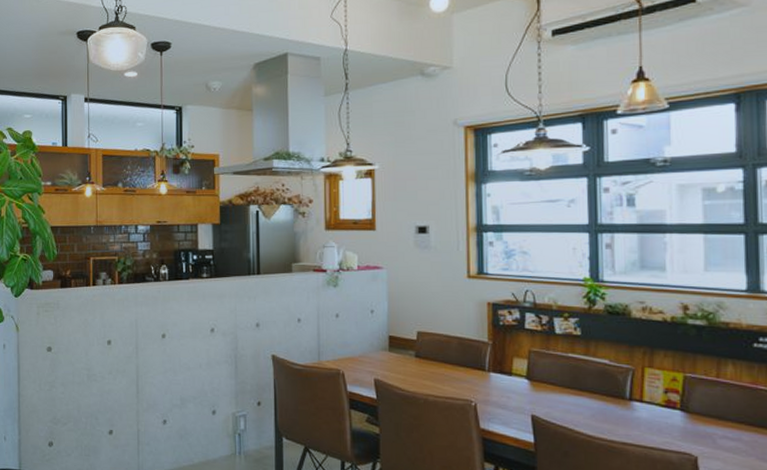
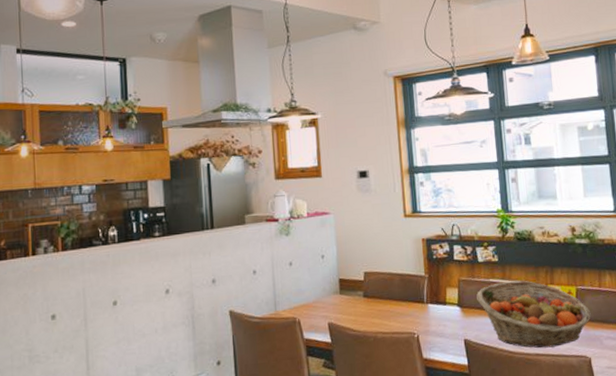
fruit basket: none [550,358,702,438] -> present [476,280,591,348]

